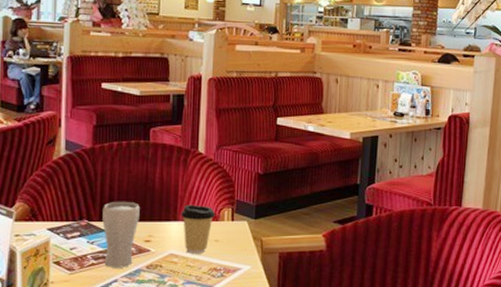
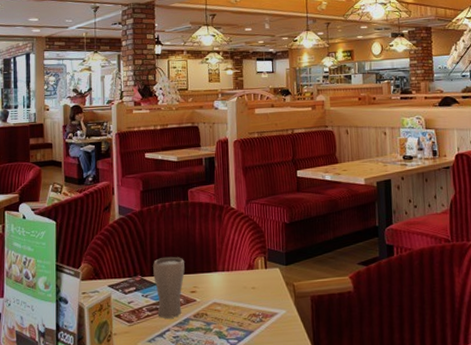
coffee cup: present [180,204,215,254] -> none [219,255,250,302]

